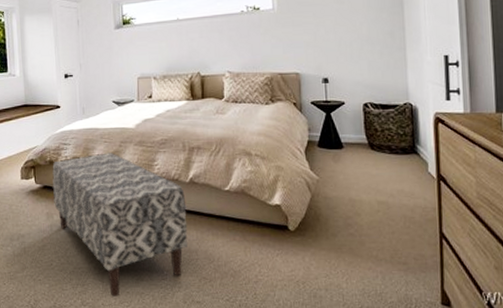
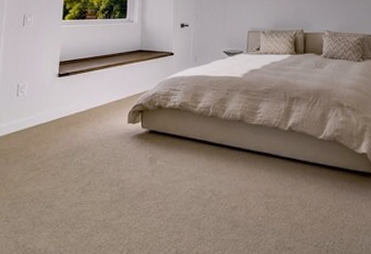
bench: present [52,152,188,297] -> none [158,100,284,244]

